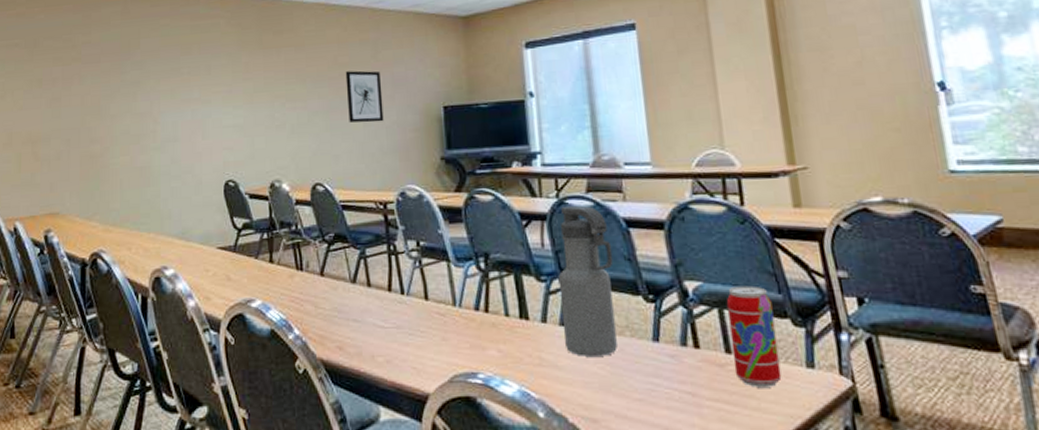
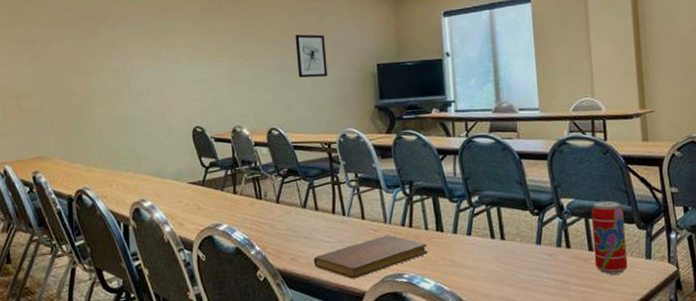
notebook: none [364,321,510,377] -> present [313,235,428,279]
water bottle: present [558,206,617,356] -> none [466,143,510,258]

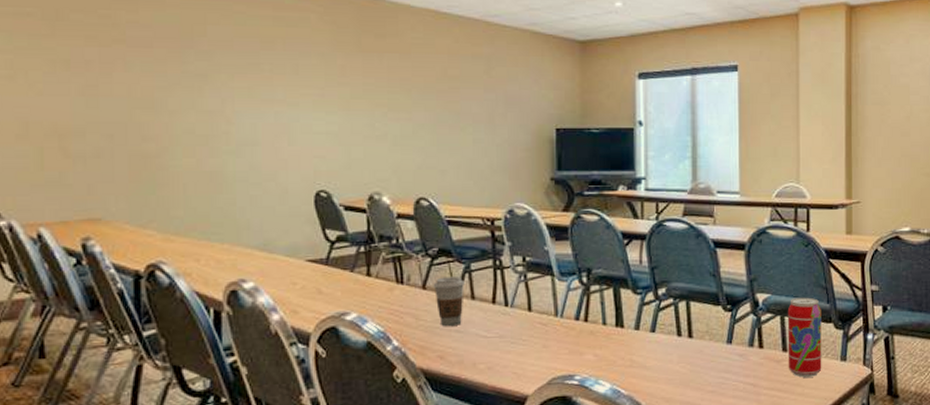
coffee cup: none [284,192,310,234] -> present [433,277,464,327]
wall art: present [295,34,328,78] -> none [455,85,495,140]
notebook: present [313,235,428,279] -> none [465,330,605,381]

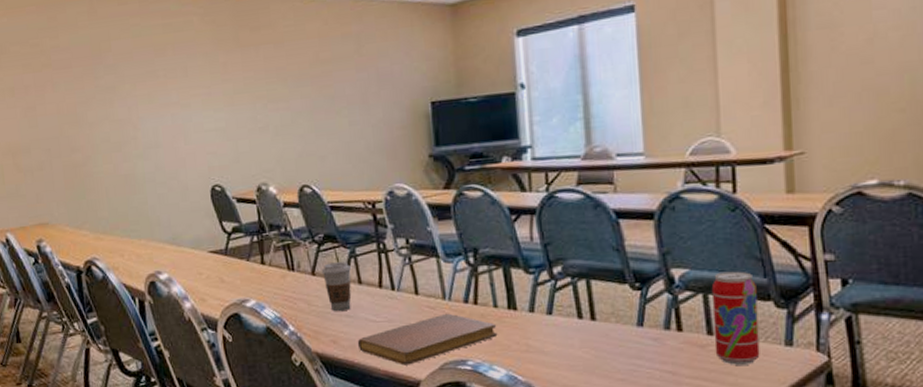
notebook: none [465,330,605,381] -> present [357,313,498,366]

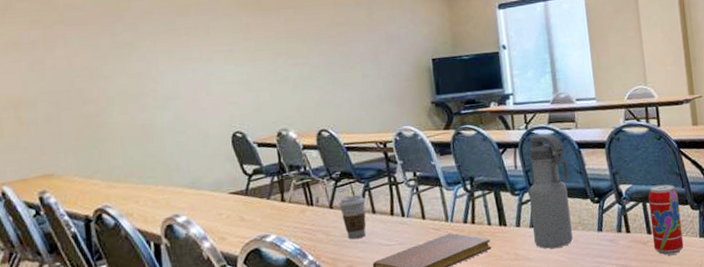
water bottle: none [546,199,602,342] -> present [528,134,573,249]

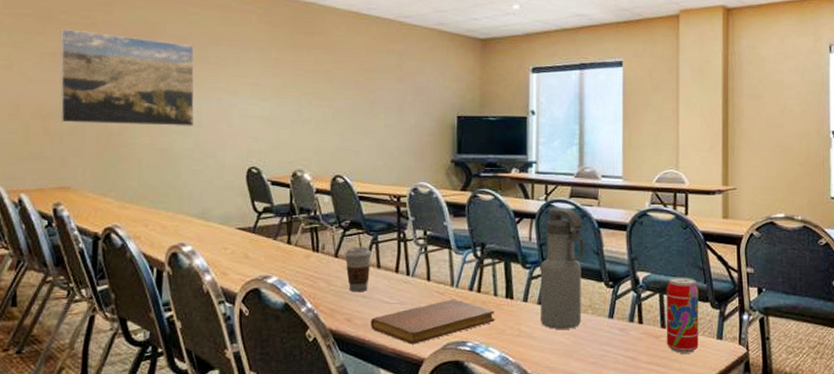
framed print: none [20,16,173,111] -> present [60,29,195,126]

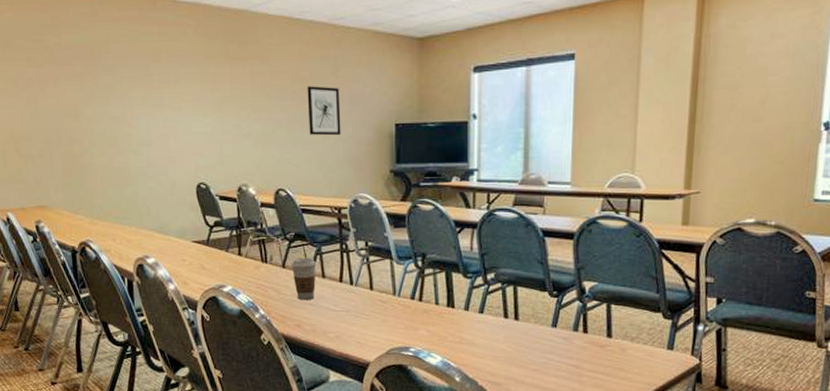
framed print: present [60,29,195,126] -> none [18,54,145,146]
notebook: present [370,299,495,345] -> none [318,307,437,349]
wall art: none [371,77,404,125] -> present [307,86,341,136]
water bottle: present [540,209,585,329] -> none [481,218,529,337]
beverage can: present [666,277,699,354] -> none [612,286,650,363]

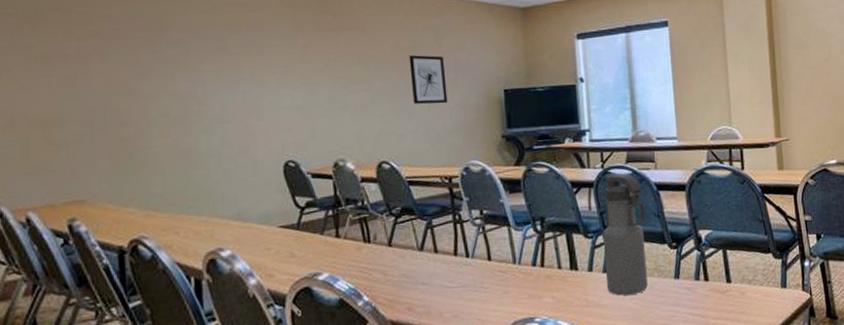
coffee cup: present [291,258,316,301] -> none [398,232,428,280]
water bottle: none [481,218,529,337] -> present [602,174,648,296]

